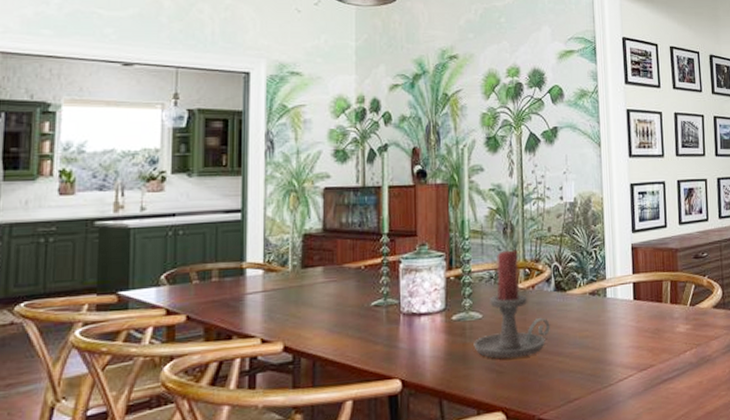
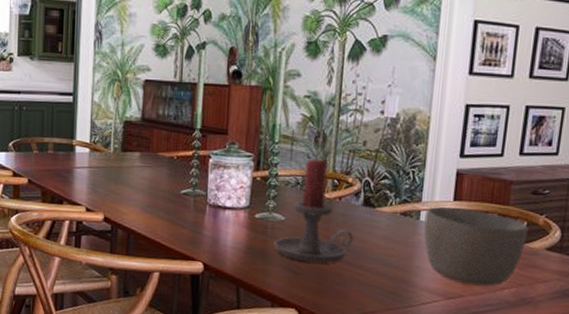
bowl: none [610,280,697,354] -> present [423,207,529,287]

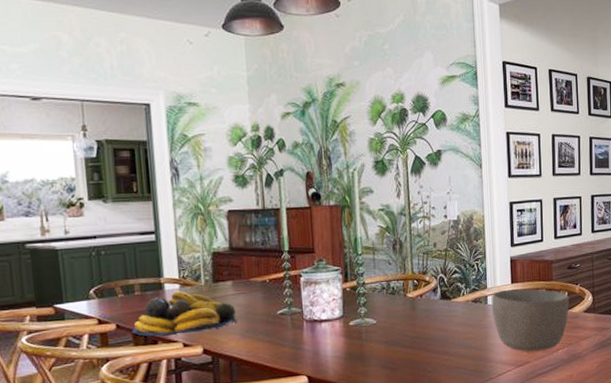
fruit bowl: none [41,155,140,199] -> present [131,291,237,337]
candle holder: present [274,159,355,264] -> none [369,263,438,358]

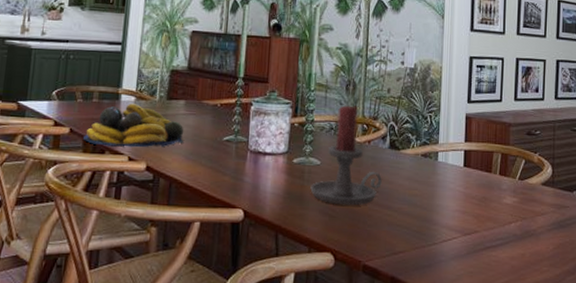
candle holder: none [369,263,438,358] -> present [310,105,383,206]
bowl: present [491,288,570,352] -> none [441,148,527,221]

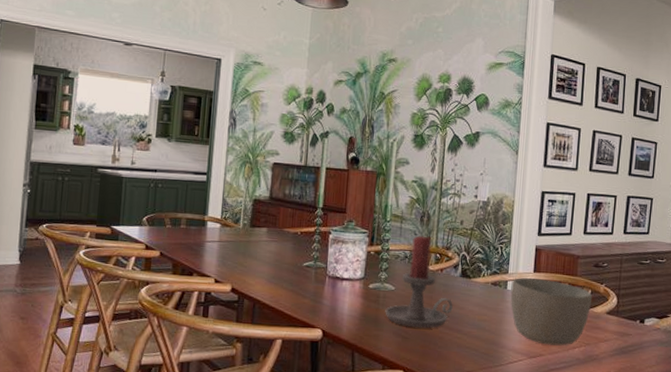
fruit bowl: present [82,103,184,148] -> none [172,230,267,271]
bowl: none [441,148,527,221] -> present [510,278,593,346]

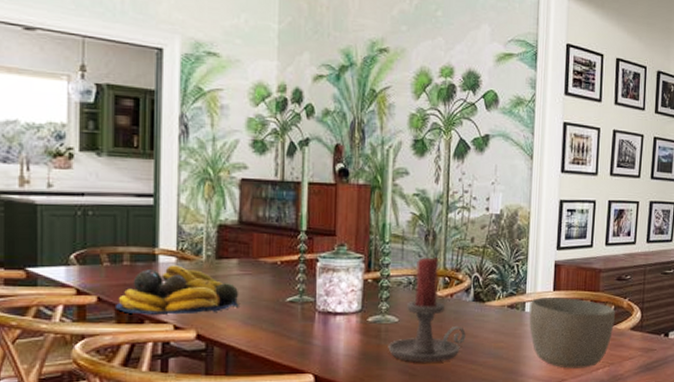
fruit bowl: none [172,230,267,271] -> present [114,265,239,315]

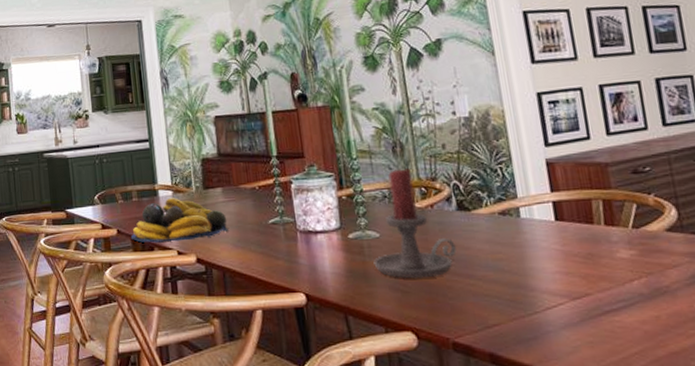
bowl: present [529,296,616,369] -> none [524,198,642,281]

